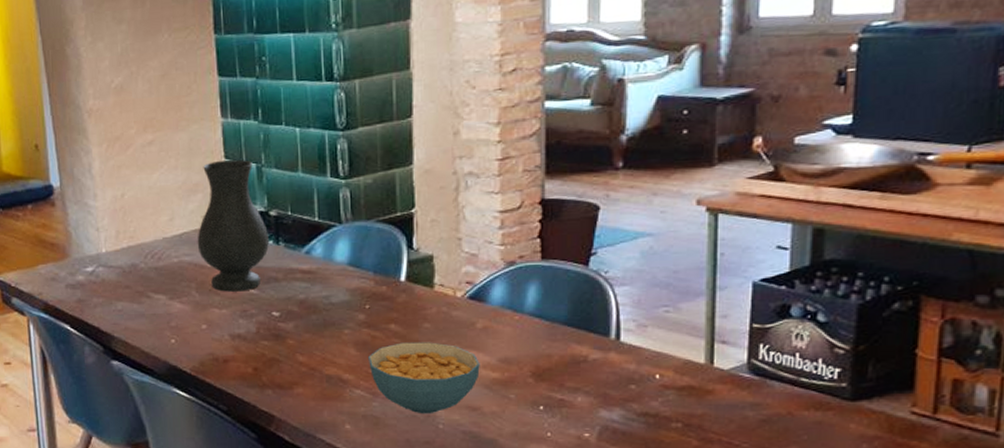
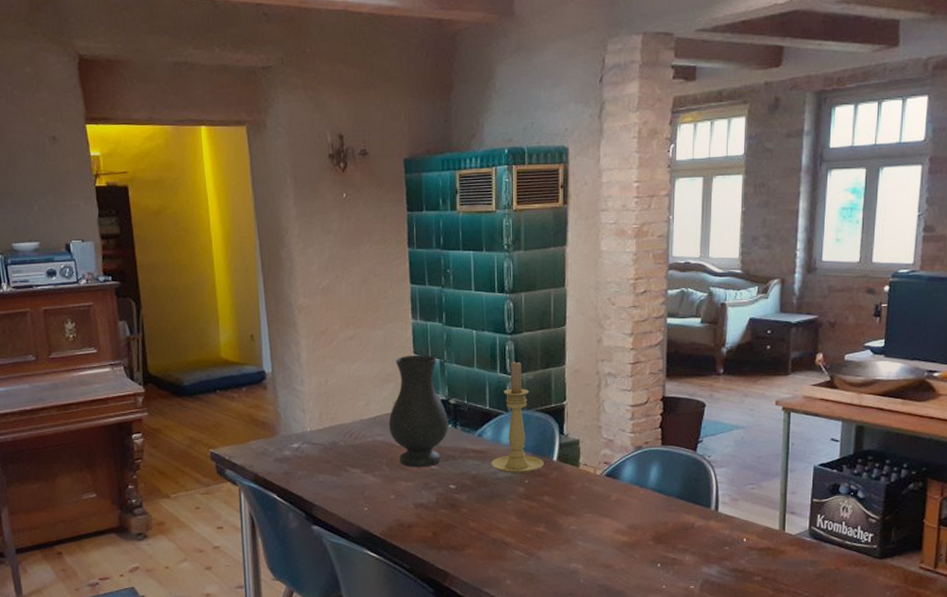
candle holder: none [322,161,389,298] -> present [491,360,544,474]
cereal bowl: present [368,342,480,414] -> none [526,511,613,571]

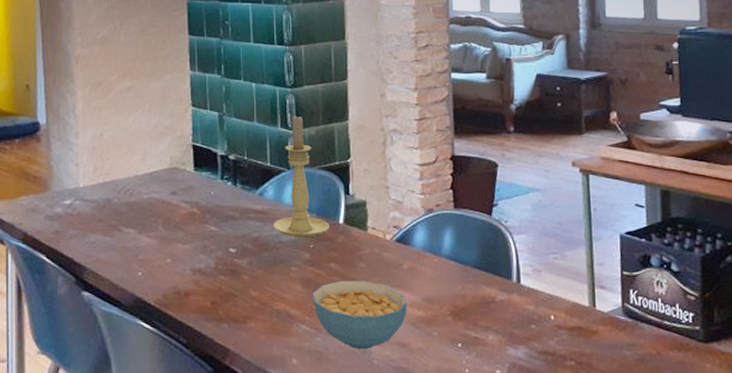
vase: present [388,354,448,467] -> none [165,107,228,228]
cereal bowl: none [526,511,613,571] -> present [312,280,407,350]

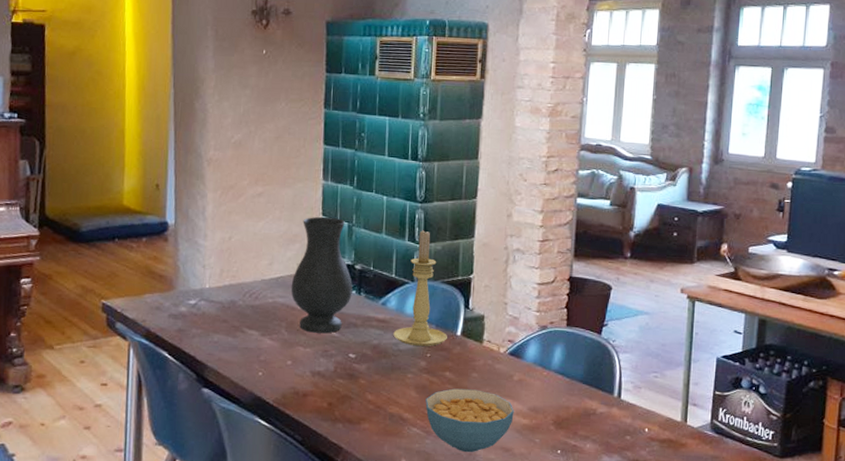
vase: none [165,107,228,228] -> present [291,216,353,334]

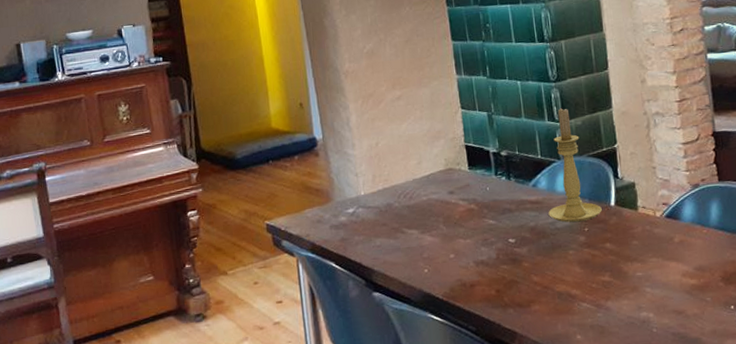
vase: present [291,216,353,334] -> none [442,109,502,224]
cereal bowl: present [425,388,514,453] -> none [591,256,681,321]

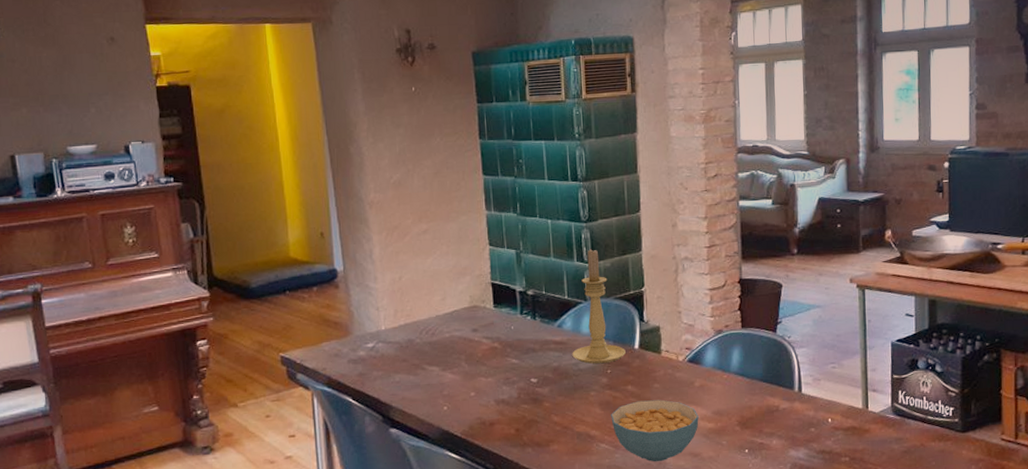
cereal bowl: none [591,256,681,321] -> present [611,399,699,462]

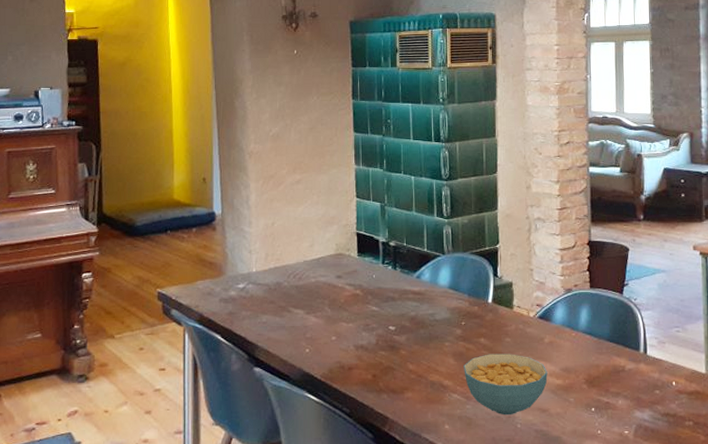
candle holder: present [572,248,626,364] -> none [429,205,479,316]

